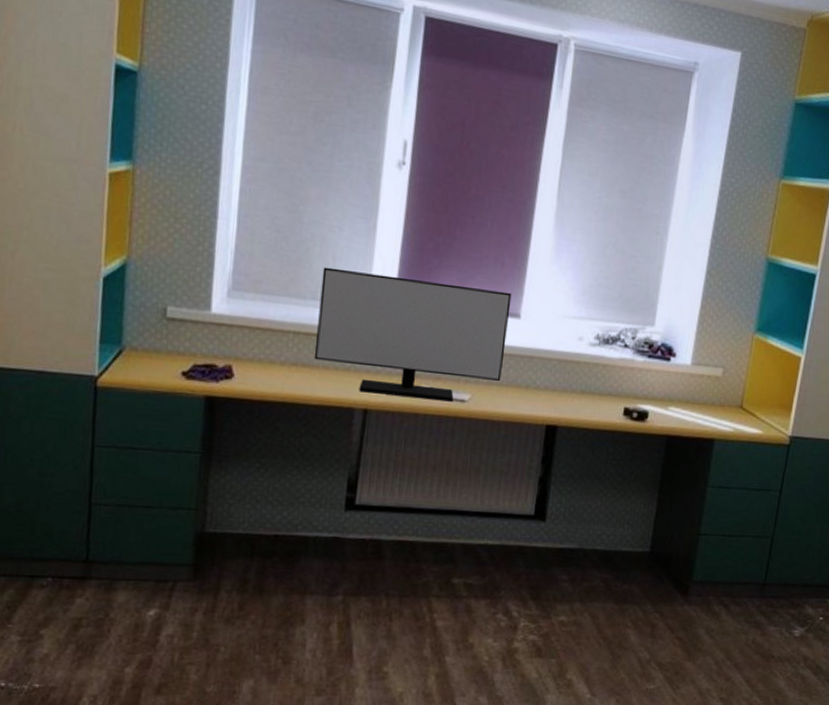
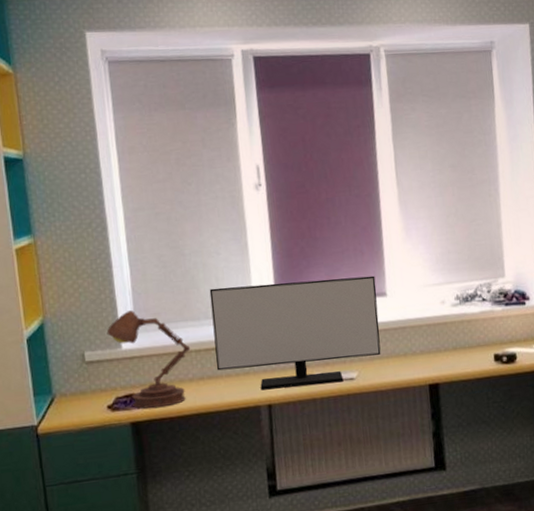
desk lamp: none [197,271,290,387] -> present [106,310,191,409]

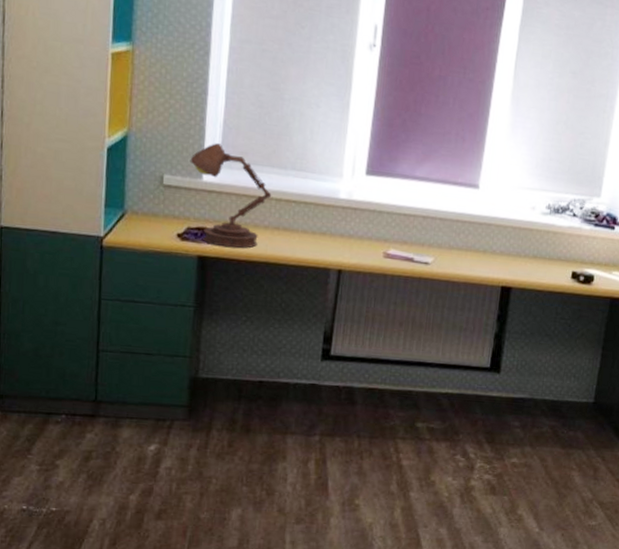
monitor: present [209,275,381,390] -> none [293,140,472,264]

